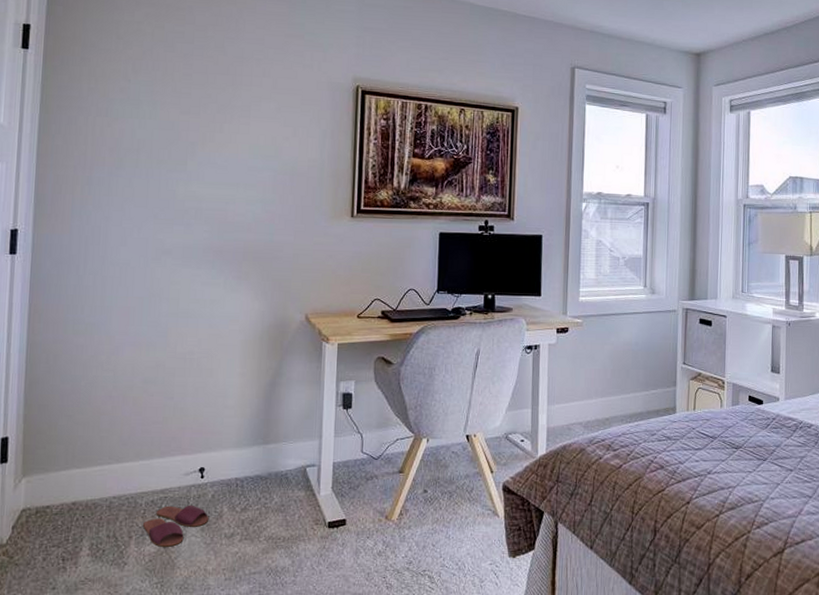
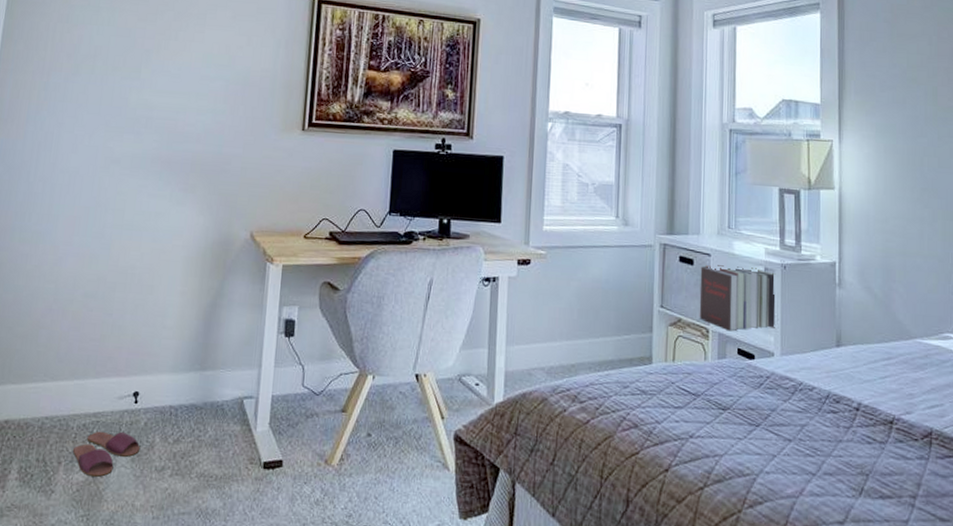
books: none [717,325,782,382] -> present [699,265,776,331]

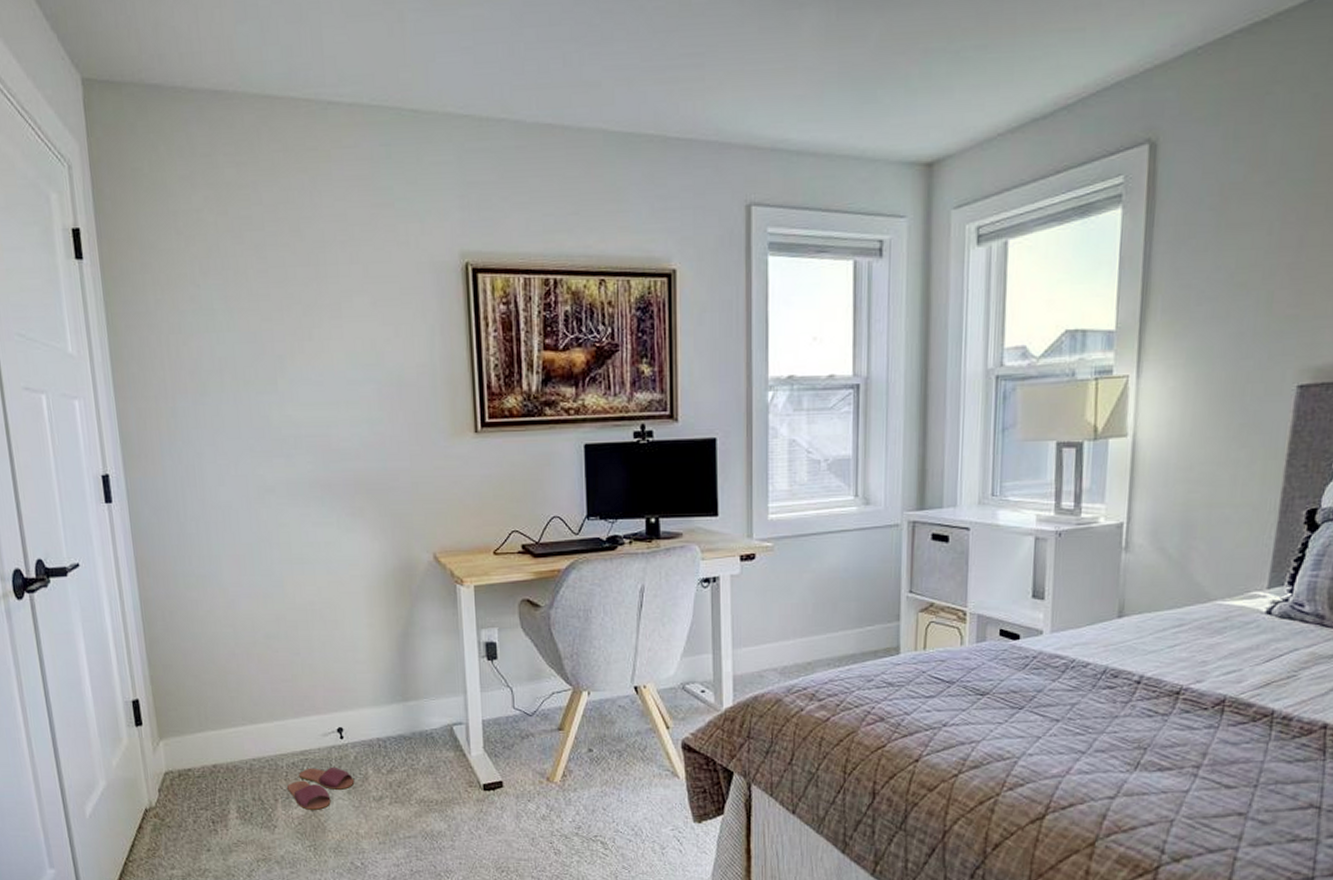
books: present [699,265,776,331] -> none [955,539,1049,612]

